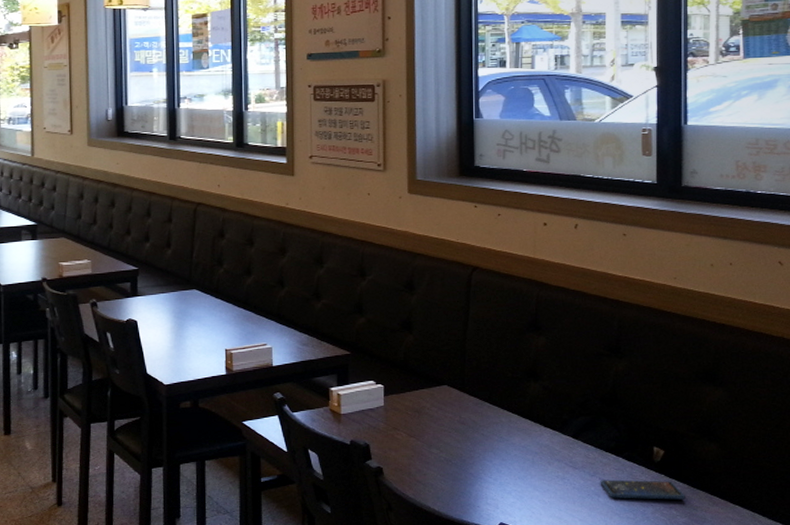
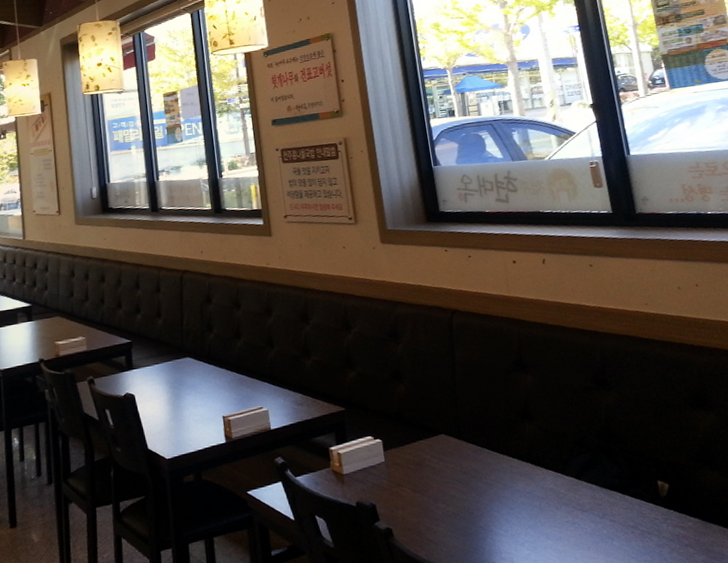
smartphone: present [600,479,685,500] -> none [611,516,699,541]

